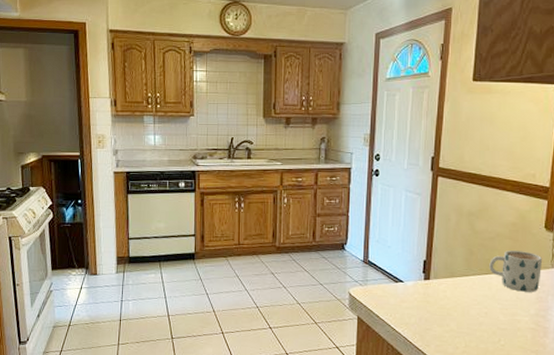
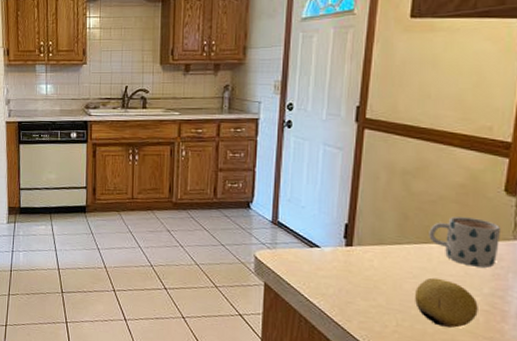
fruit: none [479,303,527,345] -> present [415,277,478,328]

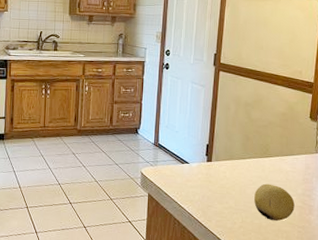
mug: present [429,217,502,268] -> none [263,137,308,174]

